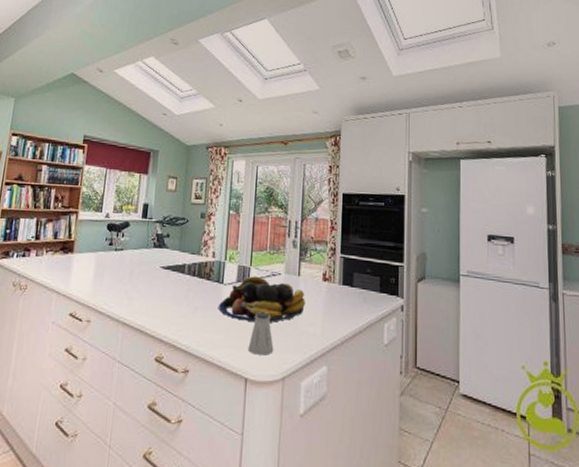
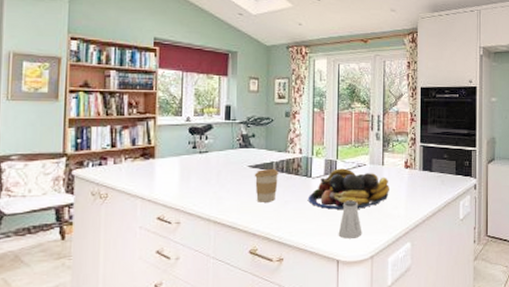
coffee cup: none [165,271,190,307] -> present [254,168,278,202]

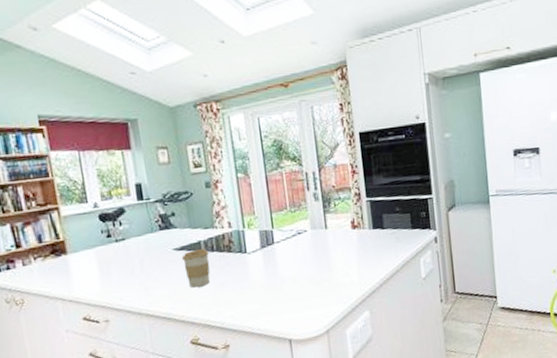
fruit bowl: present [308,168,389,210] -> none [247,238,338,285]
saltshaker: present [338,200,362,239] -> none [286,272,313,316]

